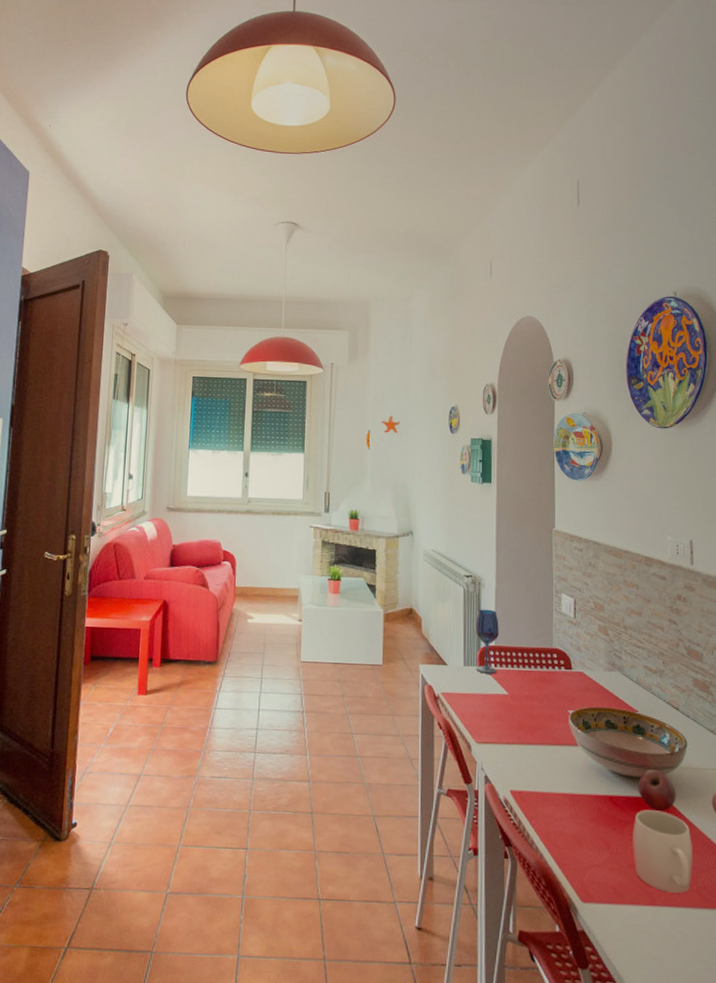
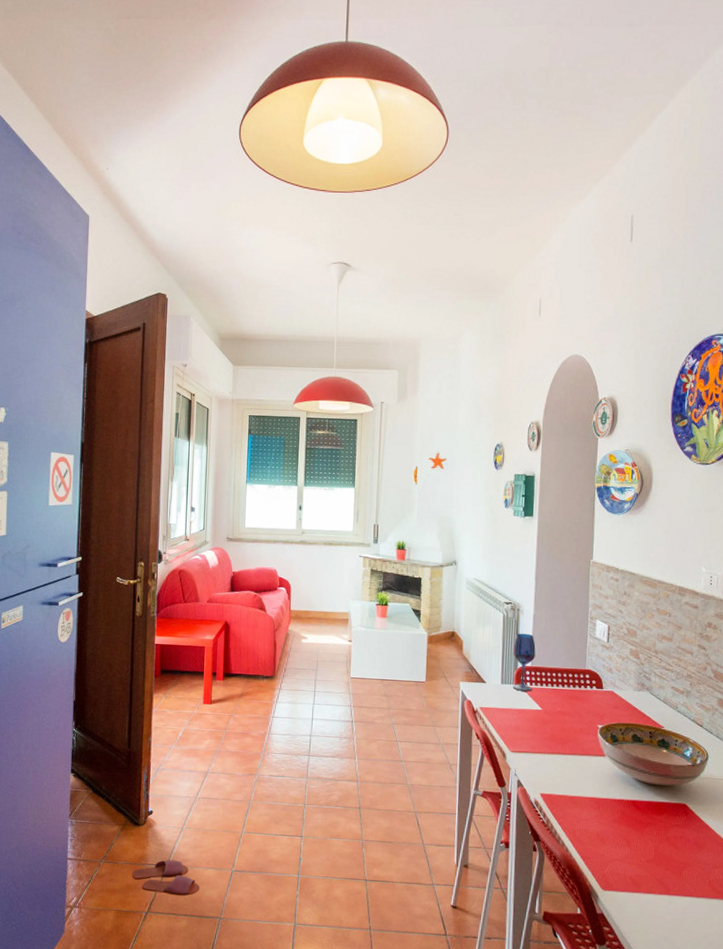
slippers: none [50,882,130,927] -> present [132,860,200,897]
mug: present [633,810,694,893] -> none [651,813,708,885]
apple: present [638,768,676,811] -> none [659,778,696,815]

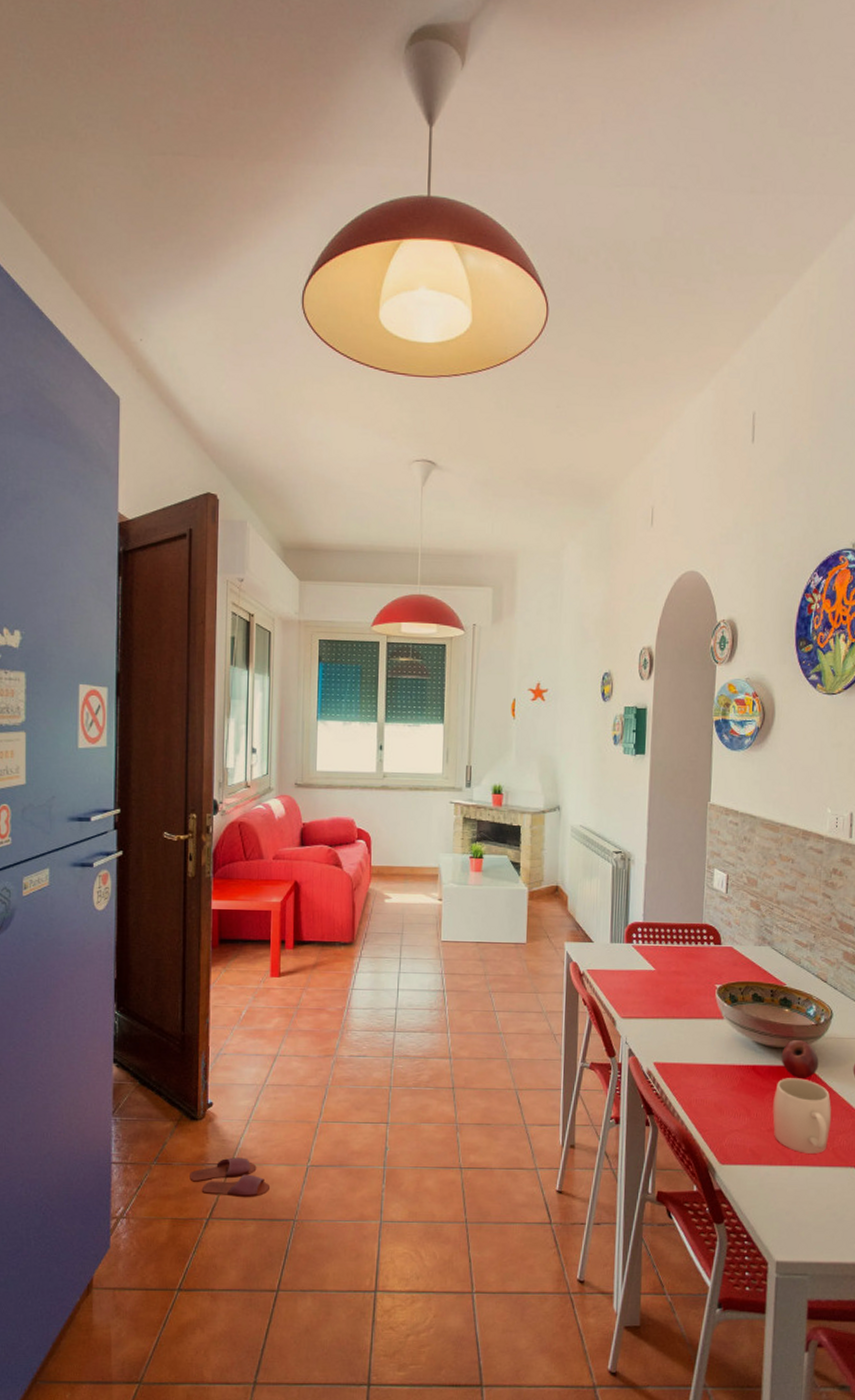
wineglass: present [512,633,536,692] -> none [622,885,648,950]
mug: none [651,813,708,885] -> present [772,1078,832,1154]
apple: none [659,778,696,815] -> present [781,1039,819,1078]

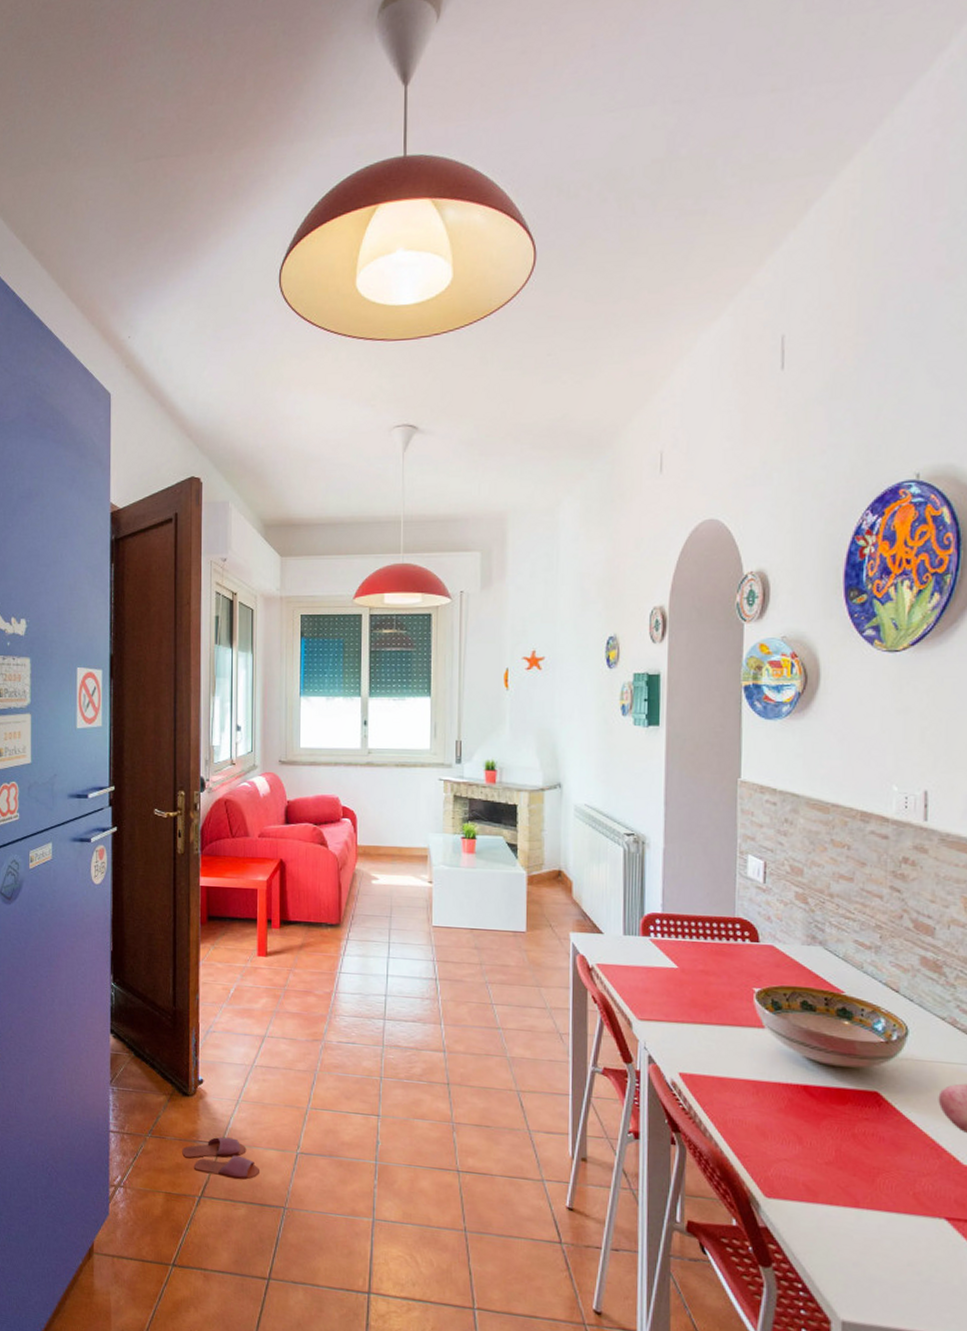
mug: present [772,1078,832,1154] -> none [831,1103,911,1198]
apple: present [781,1039,819,1078] -> none [840,1057,891,1106]

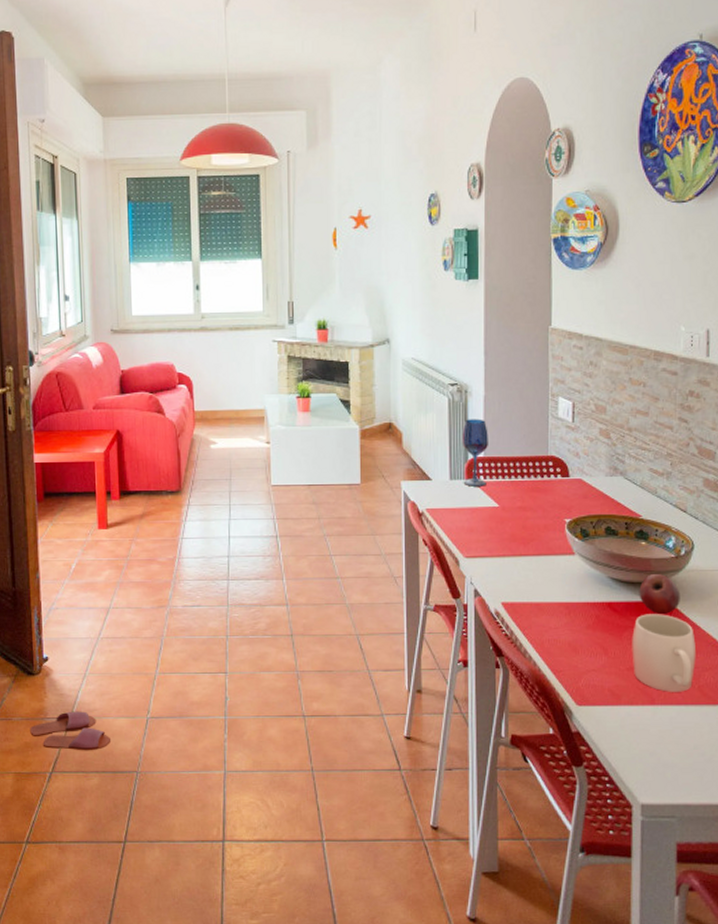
wineglass: none [637,872,668,945] -> present [462,419,488,487]
mug: none [831,1103,911,1198] -> present [632,614,697,692]
apple: none [840,1057,891,1106] -> present [639,573,681,614]

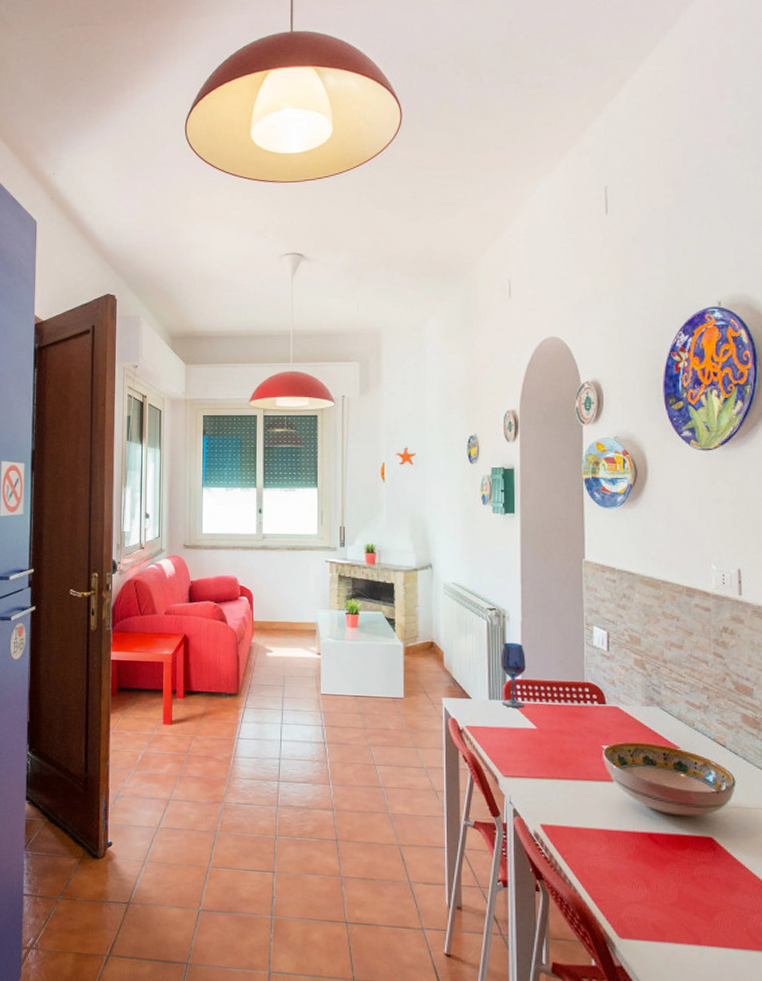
slippers: present [30,711,112,751] -> none [91,897,165,939]
mug: present [632,614,697,692] -> none [674,848,743,934]
apple: present [639,573,681,614] -> none [680,806,723,850]

